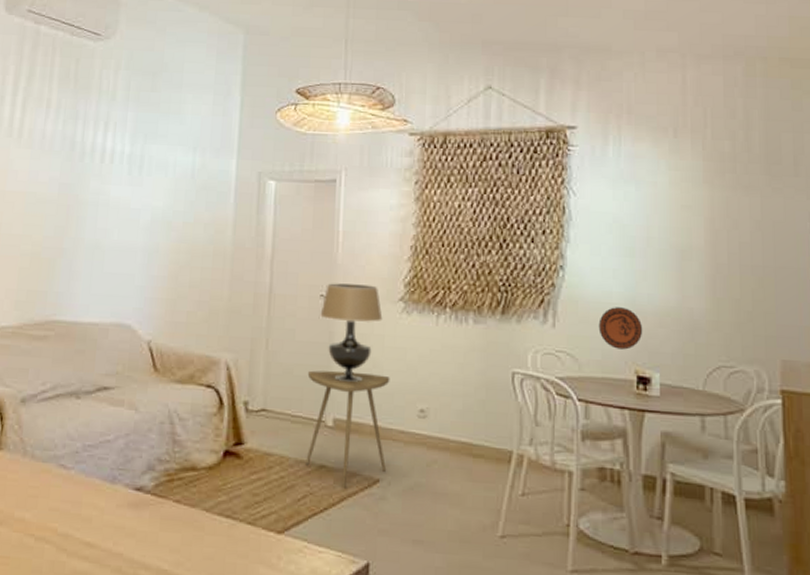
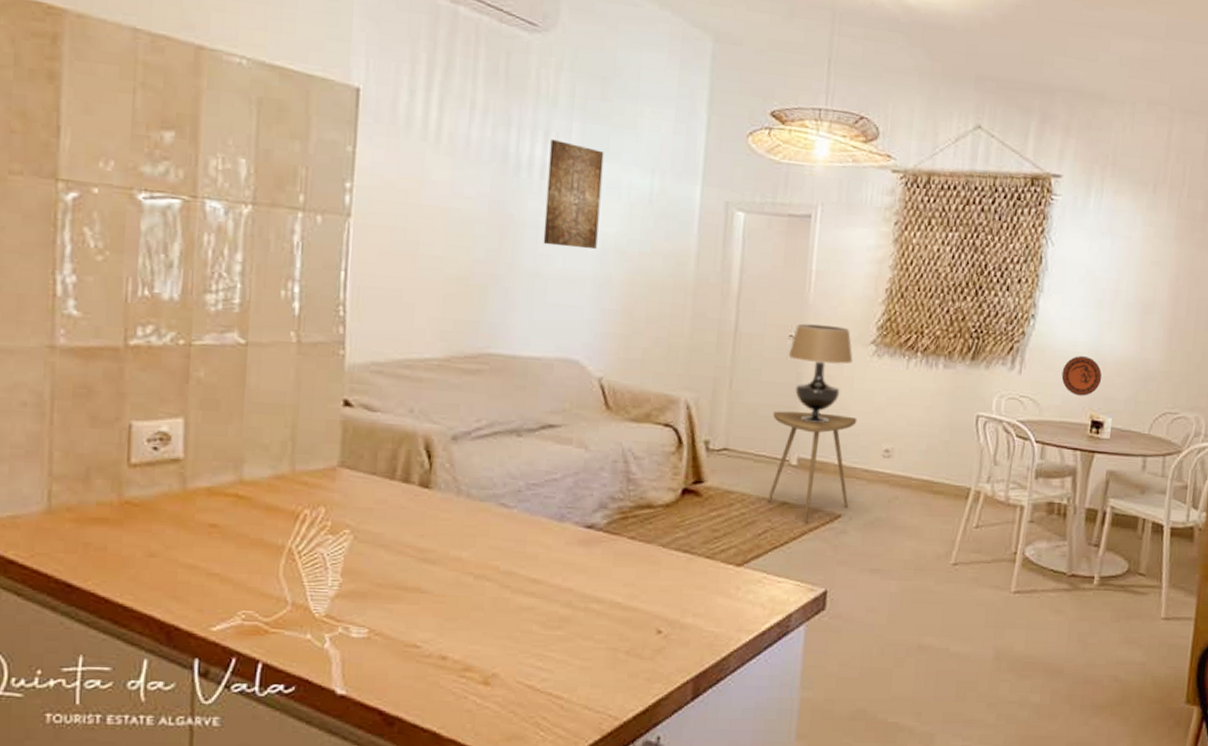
wall art: none [102,128,154,222] -> present [543,140,604,250]

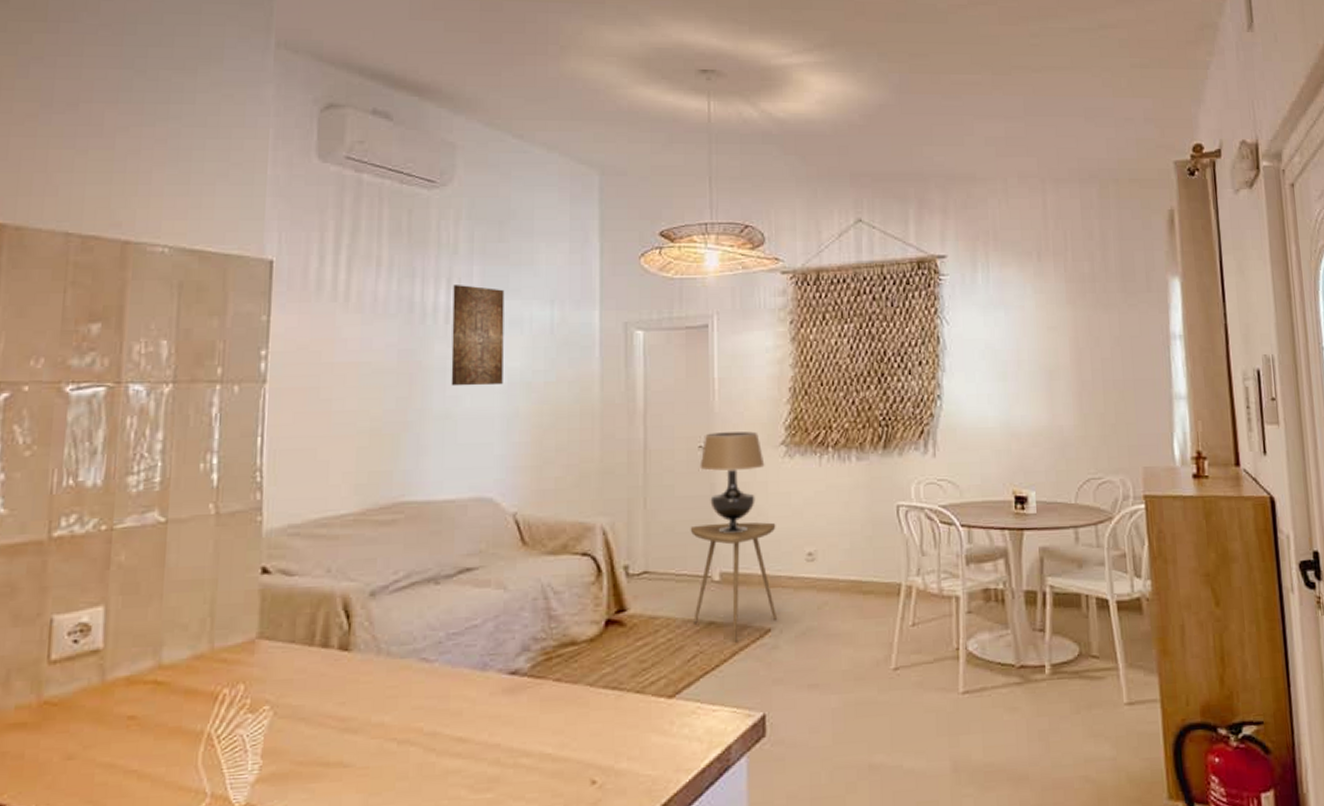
decorative plate: present [1061,356,1102,396] -> none [976,431,1018,472]

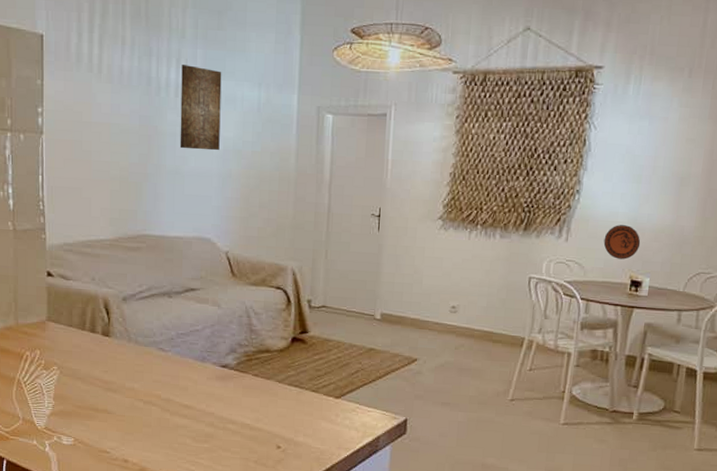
side table: present [690,522,777,644] -> none [358,275,429,366]
table lamp: present [700,431,765,534] -> none [371,204,424,285]
decorative plate: none [976,431,1018,472] -> present [603,225,641,260]

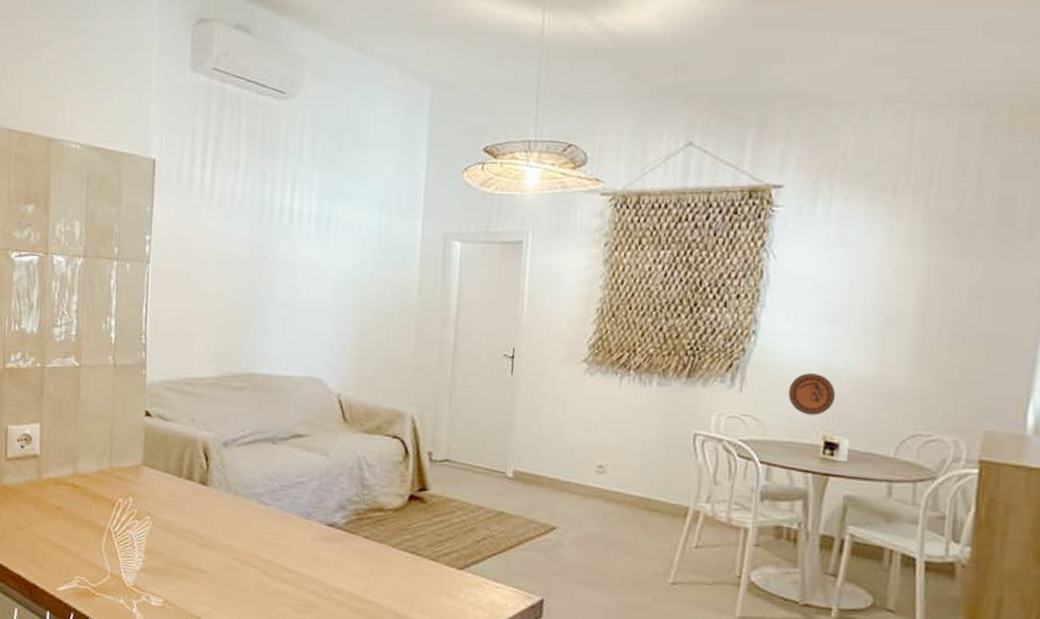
wall art: present [179,65,222,151] -> none [291,189,340,282]

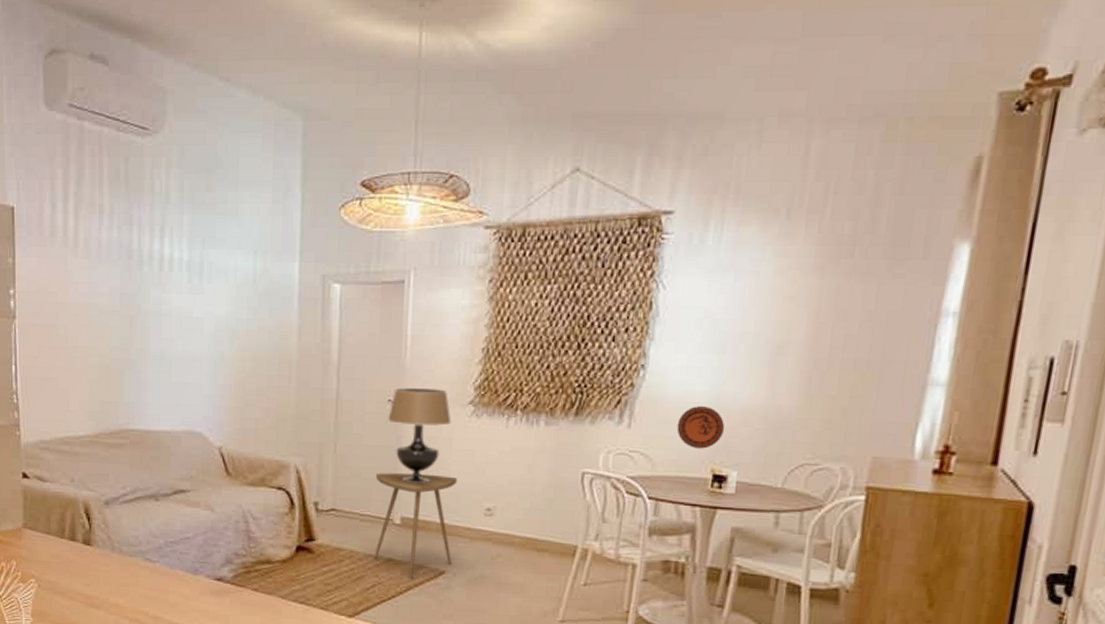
side table: none [486,425,571,535] -> present [374,472,458,580]
table lamp: none [503,343,566,438] -> present [388,388,451,484]

